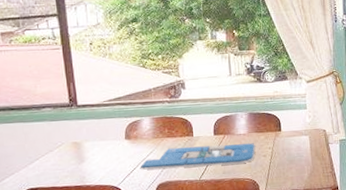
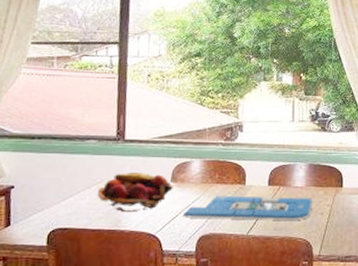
fruit basket: none [60,133,128,169] -> present [97,171,173,212]

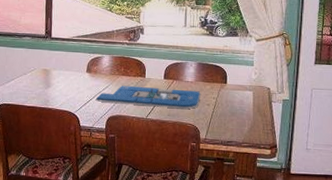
fruit basket: present [97,171,173,212] -> none [31,63,88,95]

